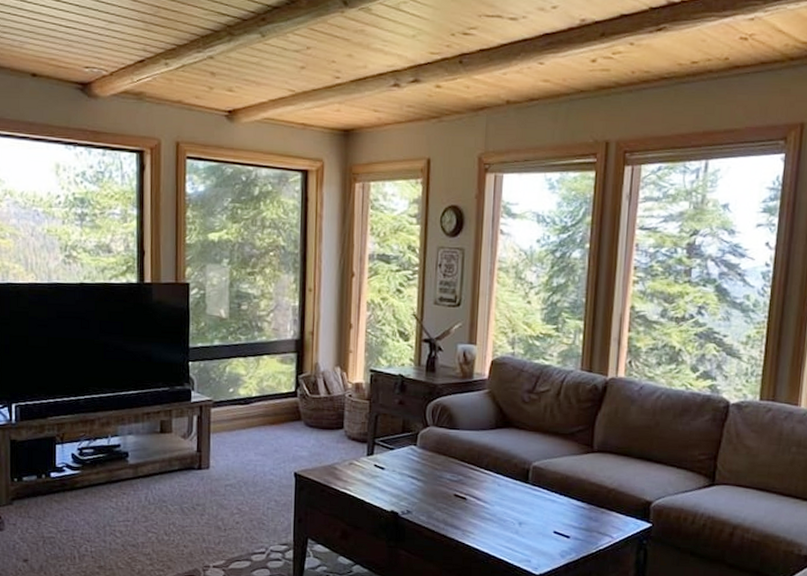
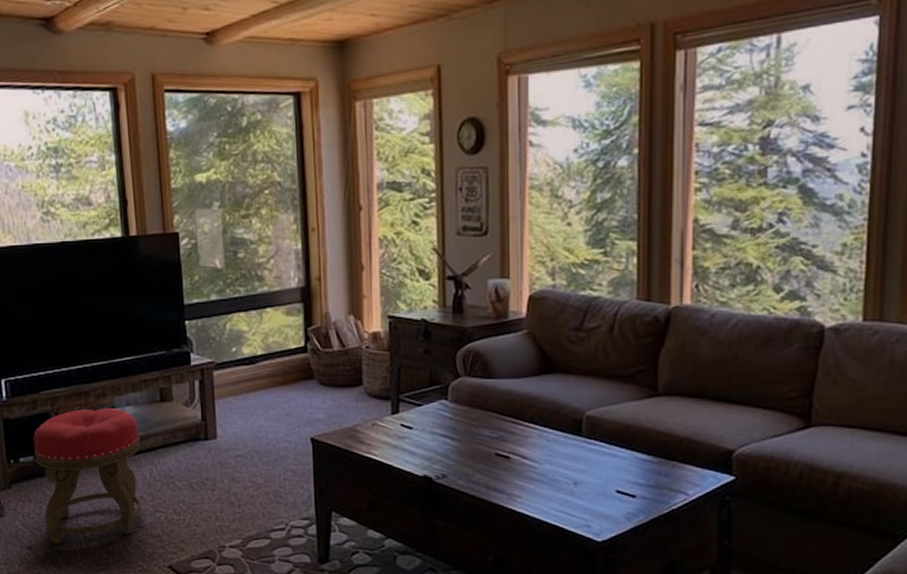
stool: none [38,435,139,558] -> present [33,408,142,544]

